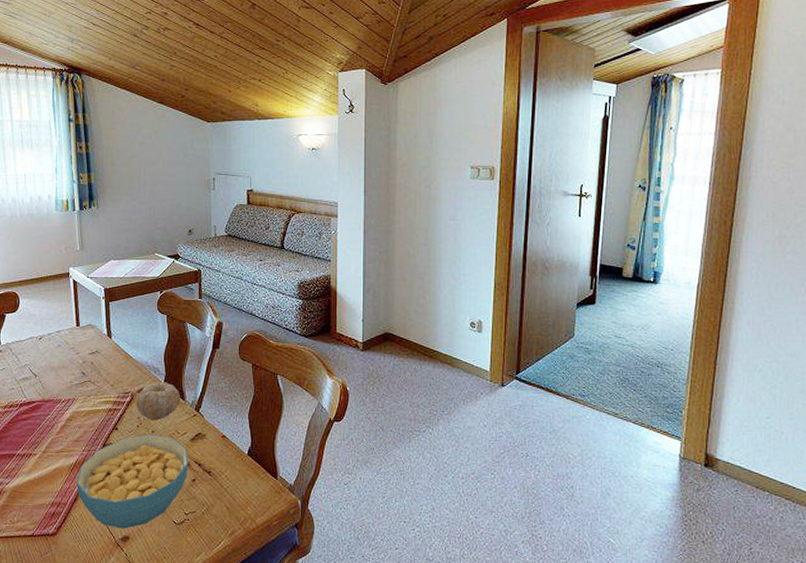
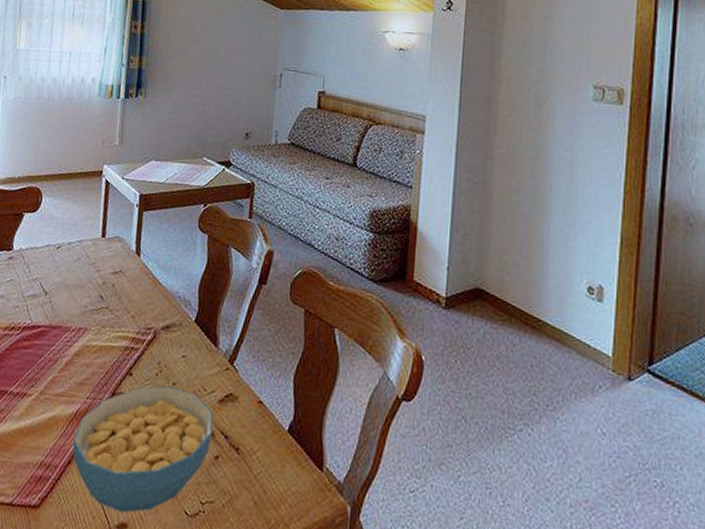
fruit: present [136,382,181,420] -> none [158,318,214,370]

